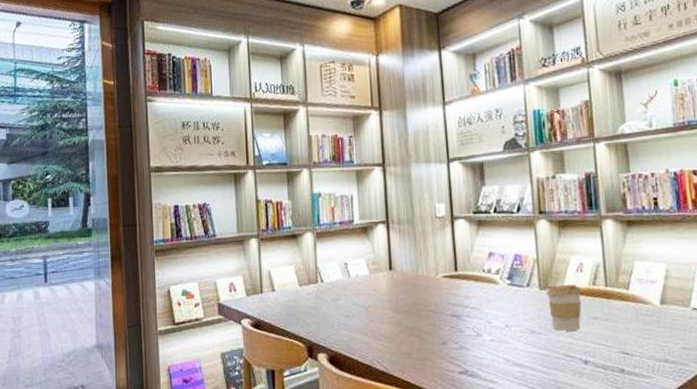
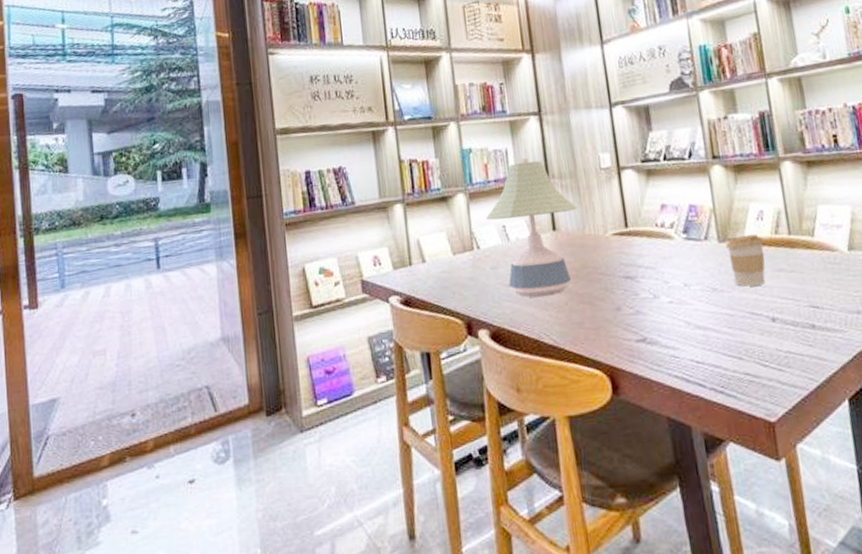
desk lamp: none [330,204,413,329] -> present [486,158,577,298]

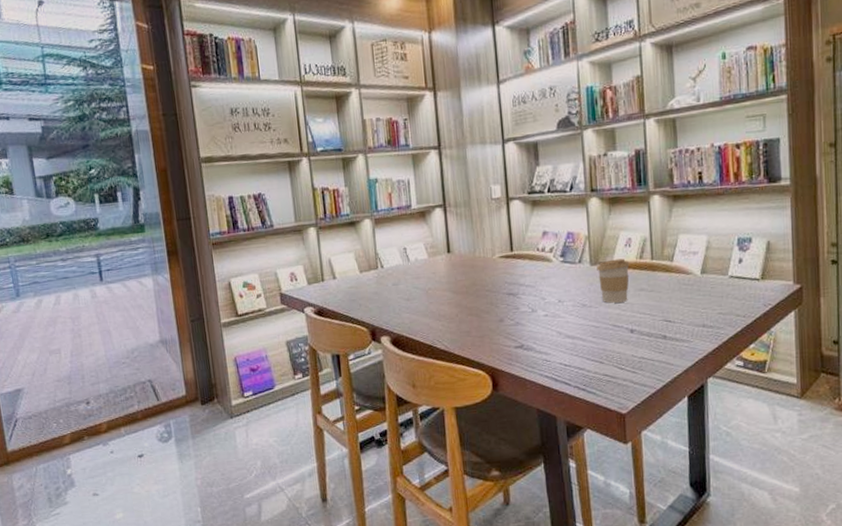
desk lamp: present [486,158,577,298] -> none [389,188,470,310]

